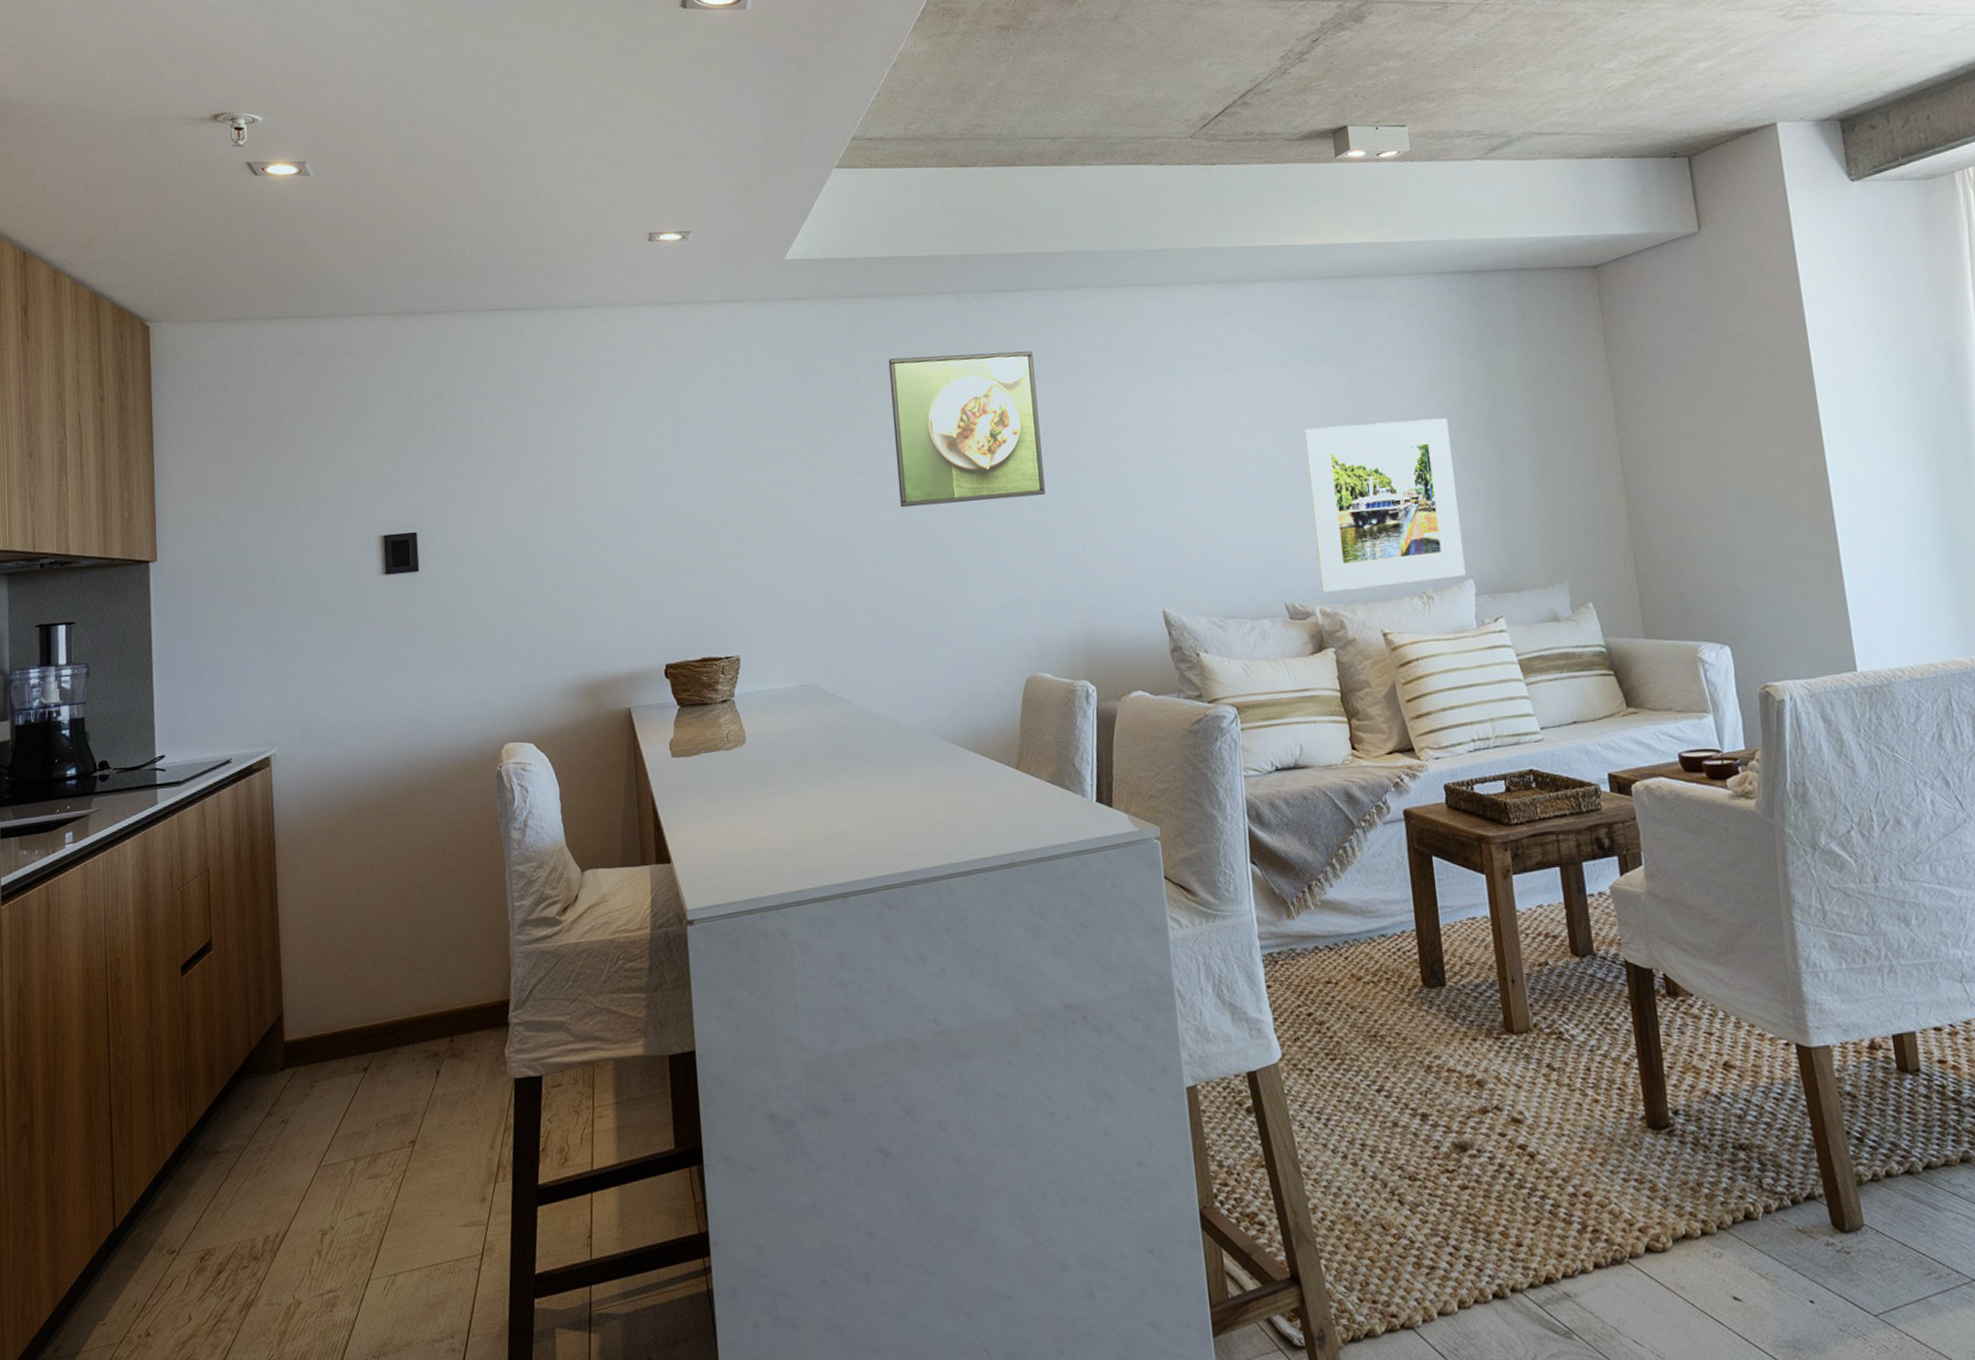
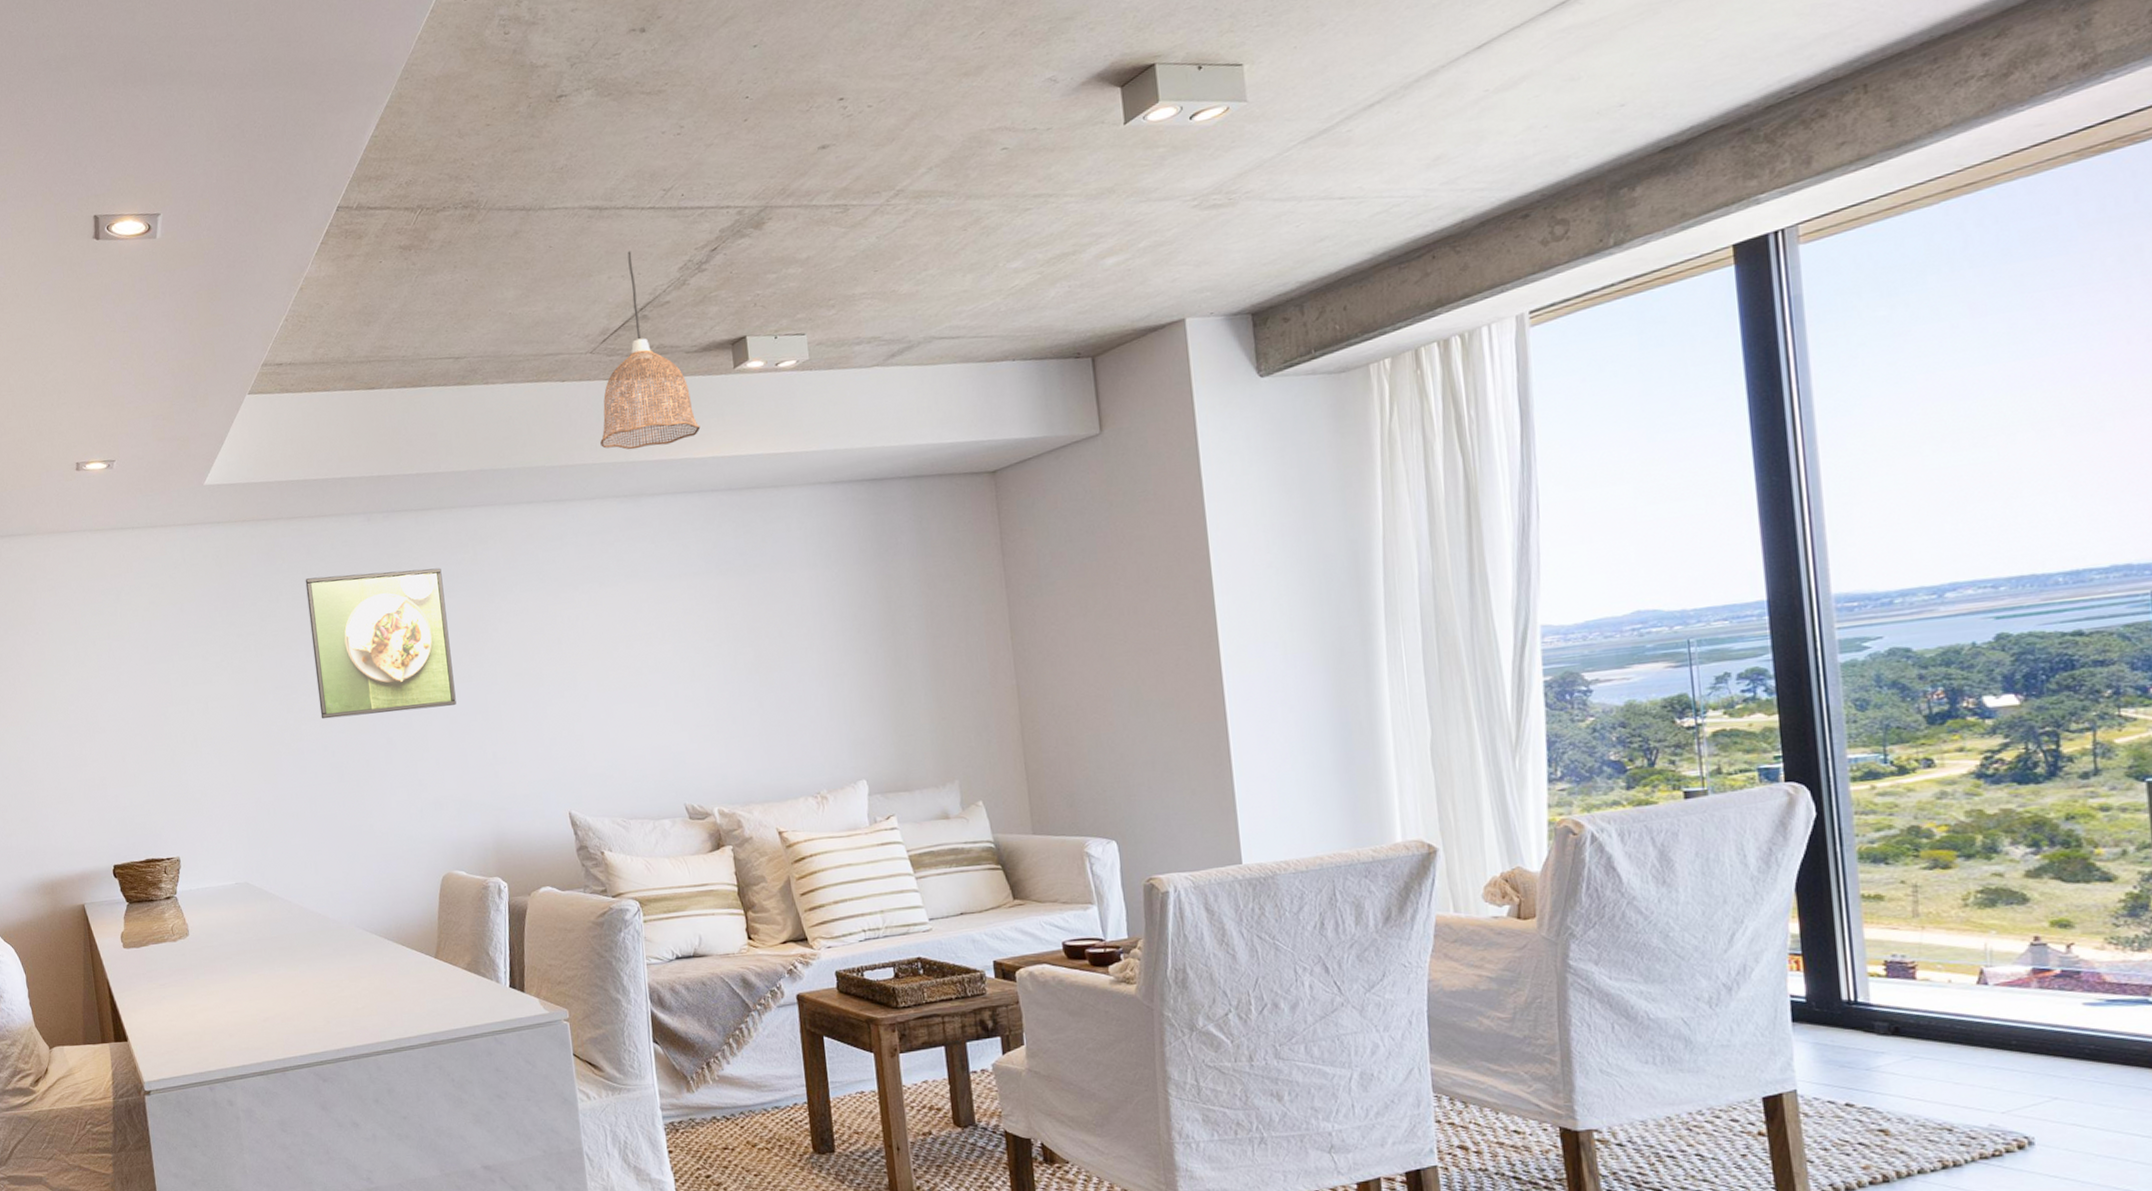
pendant lamp: none [1199,39,1302,236] -> present [600,251,701,450]
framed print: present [1303,417,1466,592] -> none [702,624,859,794]

